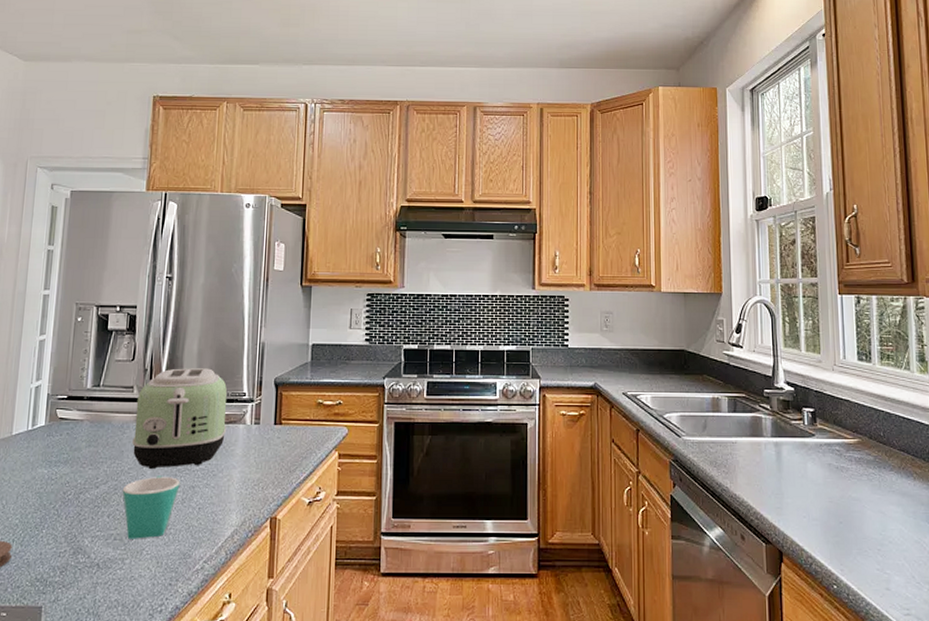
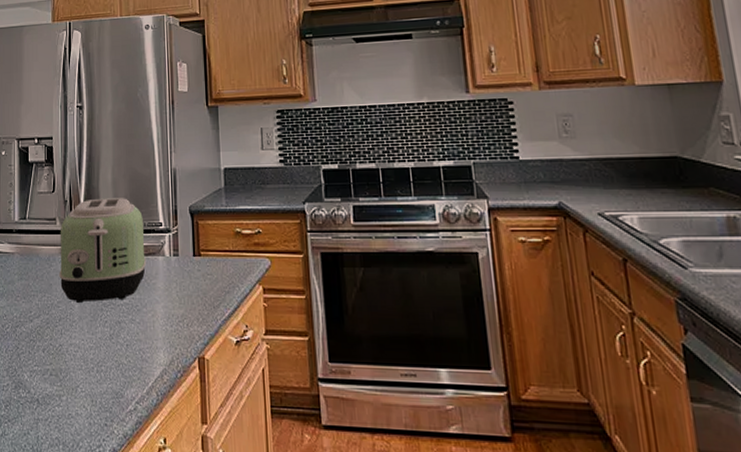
mug: present [122,476,180,539] -> none [54,310,107,376]

